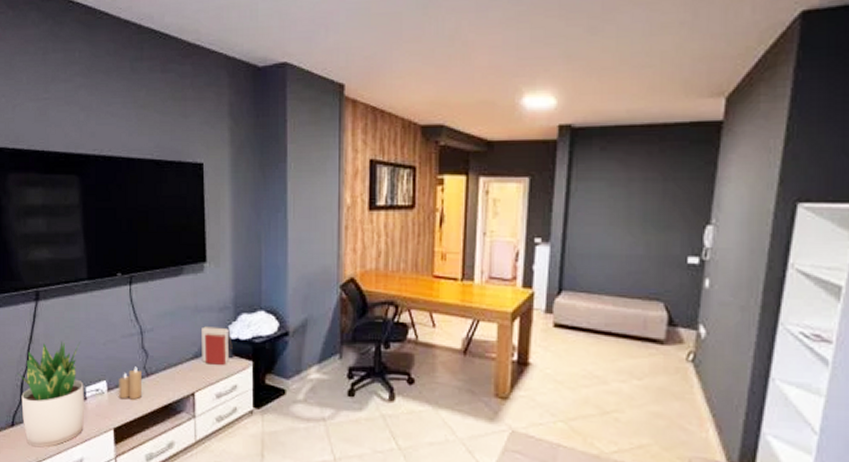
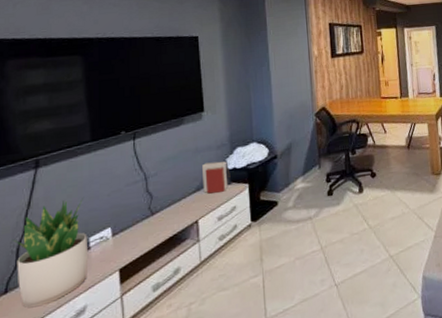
candle: present [119,366,143,400] -> none [124,209,148,241]

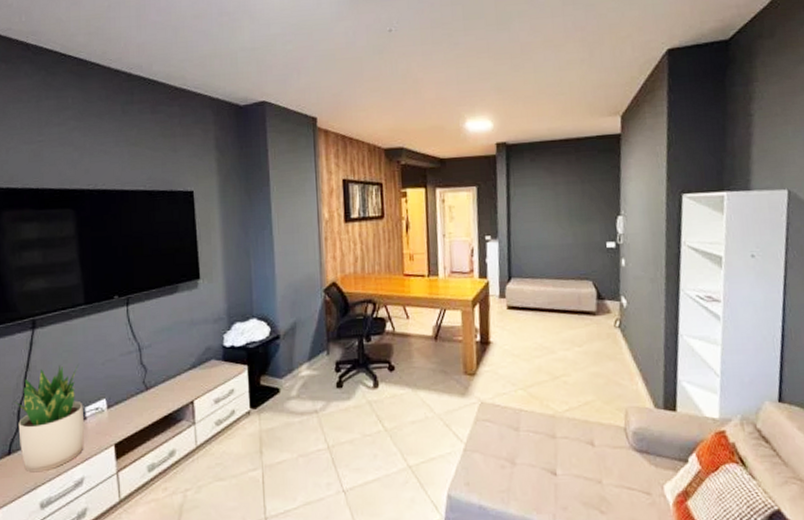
books: present [202,161,232,194] -> none [198,337,230,373]

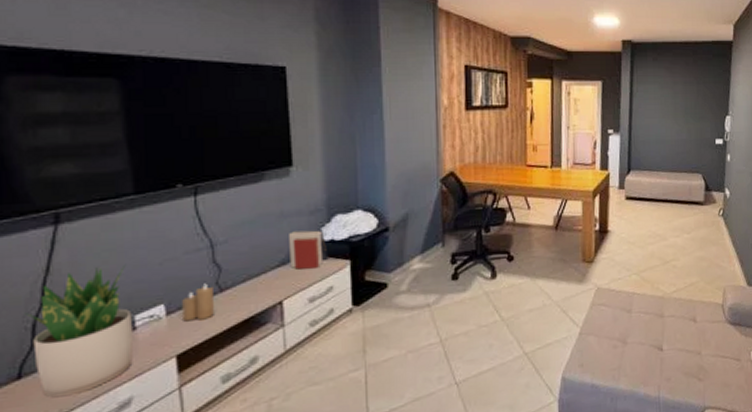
candle: none [119,382,143,415] -> present [182,283,215,322]
books: none [198,337,230,373] -> present [289,230,329,270]

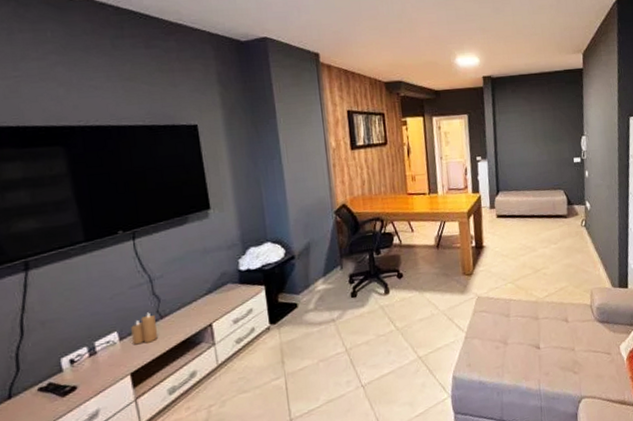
planter: present [24,265,134,398] -> none [9,301,97,413]
books: present [289,230,329,270] -> none [212,262,247,296]

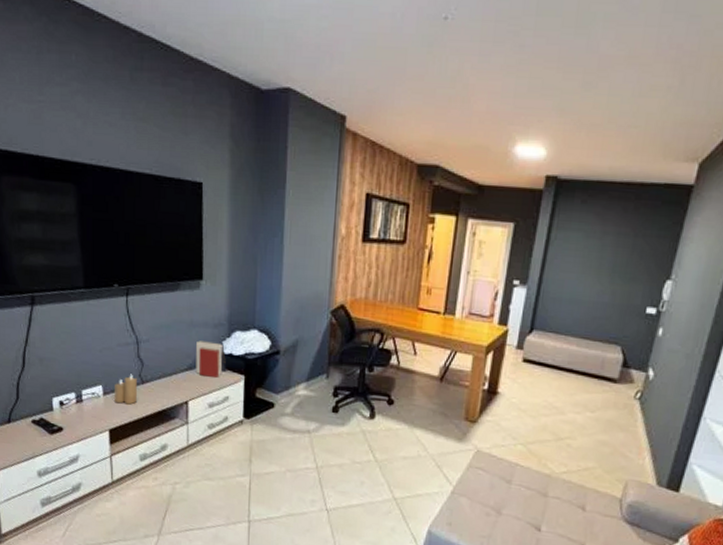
books: none [212,262,247,296] -> present [196,340,227,379]

